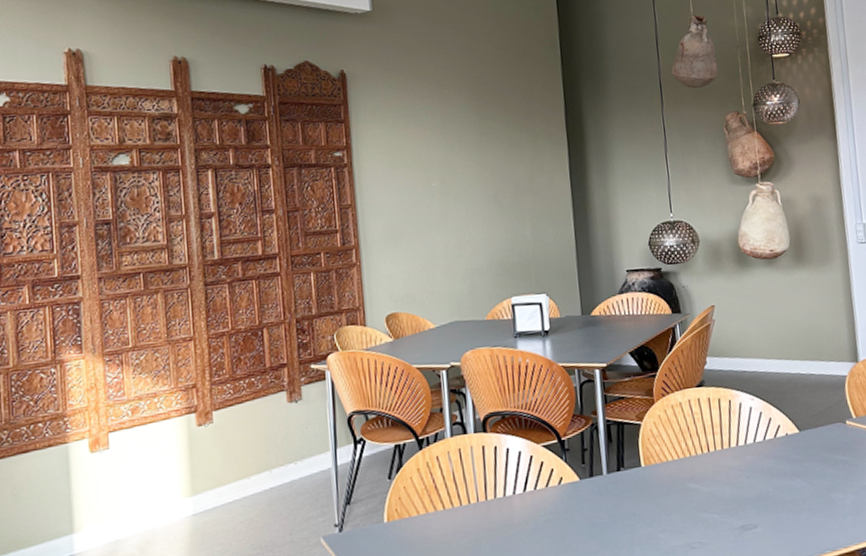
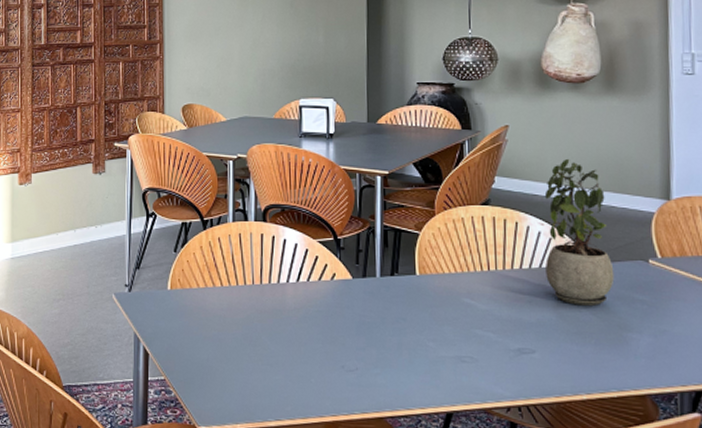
potted plant: none [752,333,819,474] -> present [544,159,615,306]

